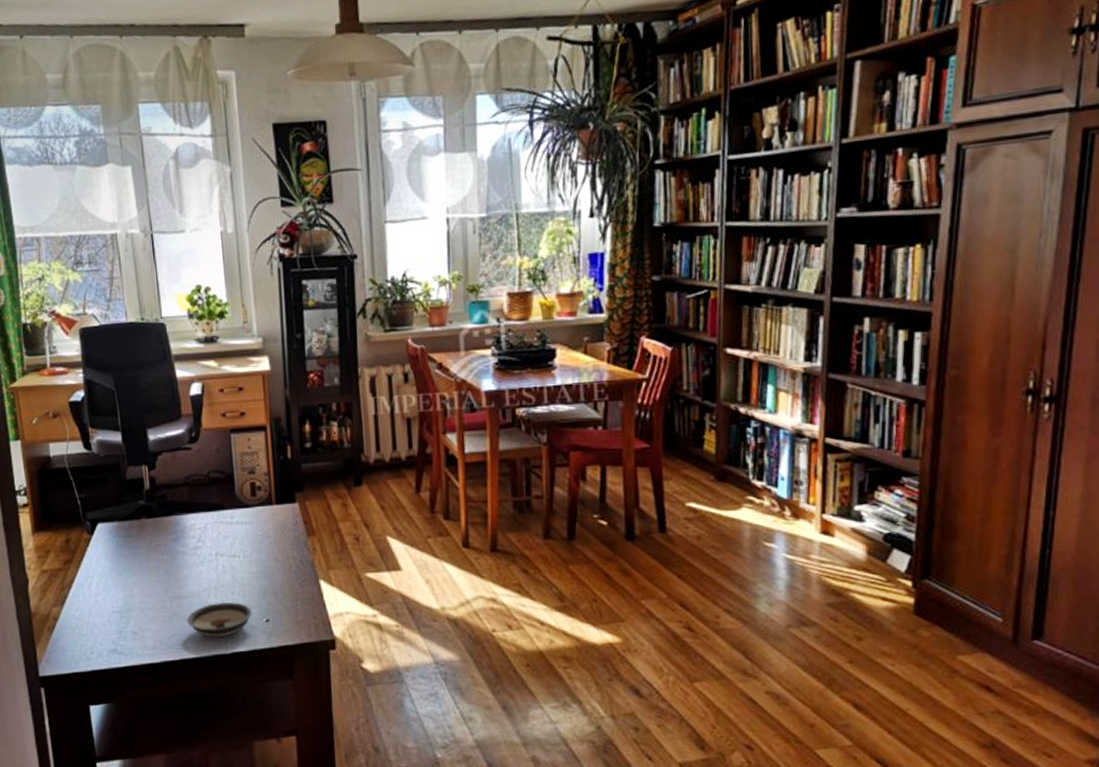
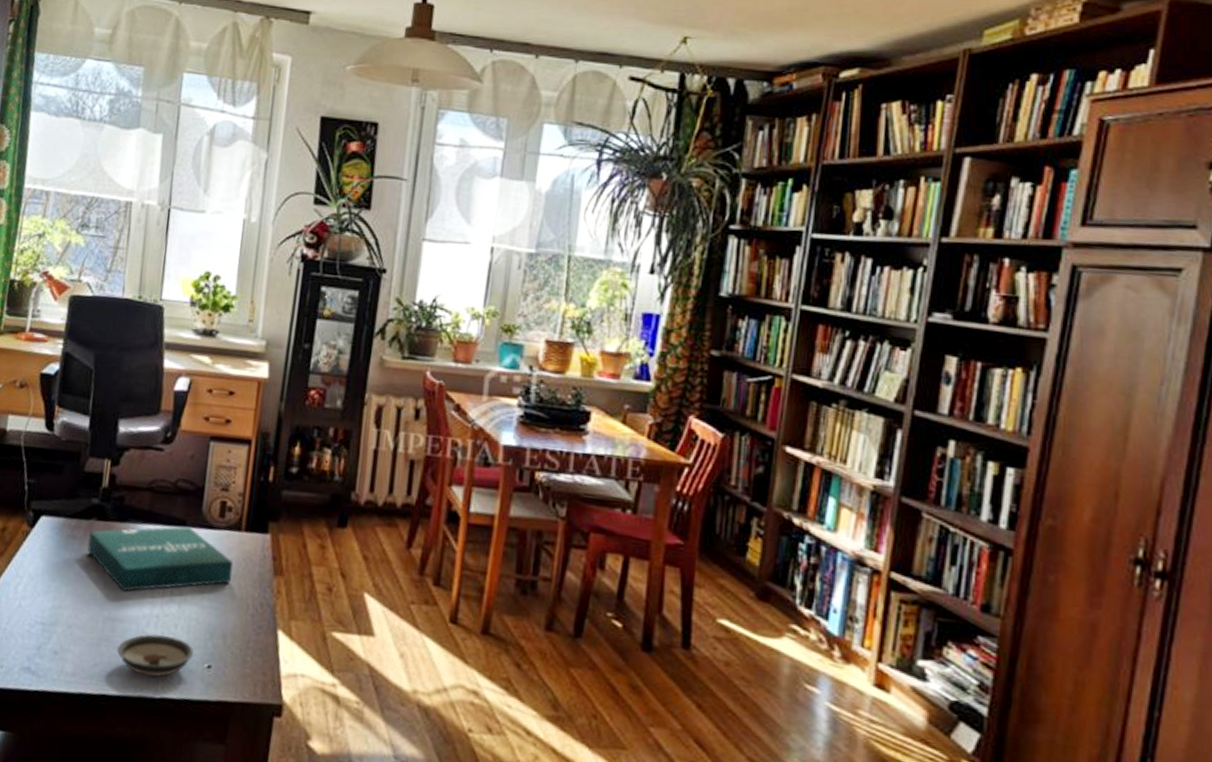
pizza box: none [142,509,273,572] -> present [87,526,234,591]

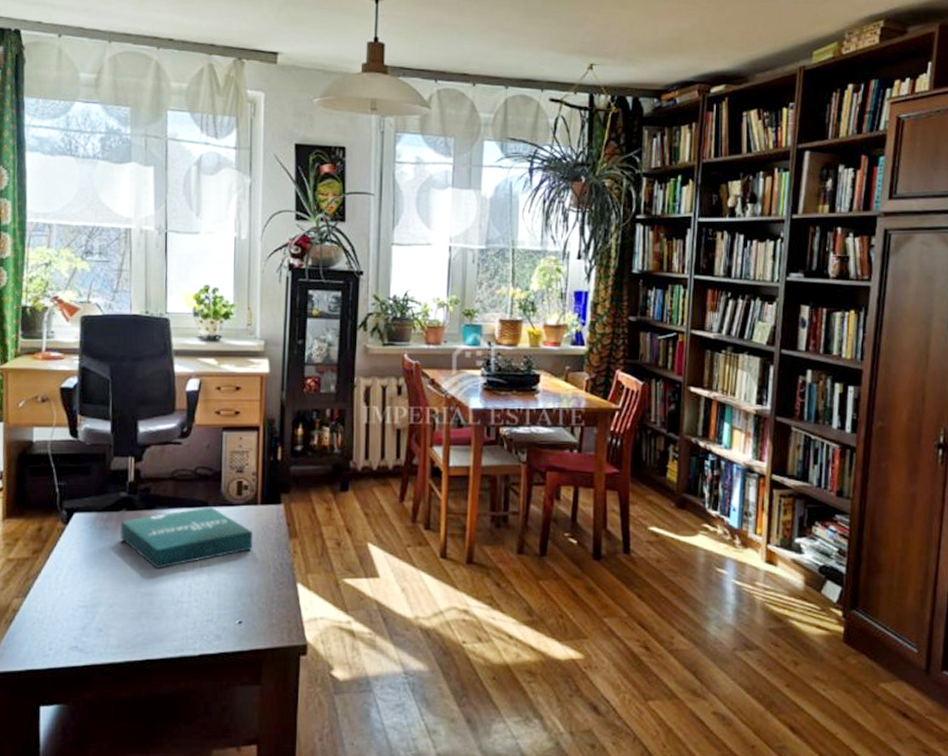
saucer: present [117,634,194,677] -> none [156,602,225,638]

